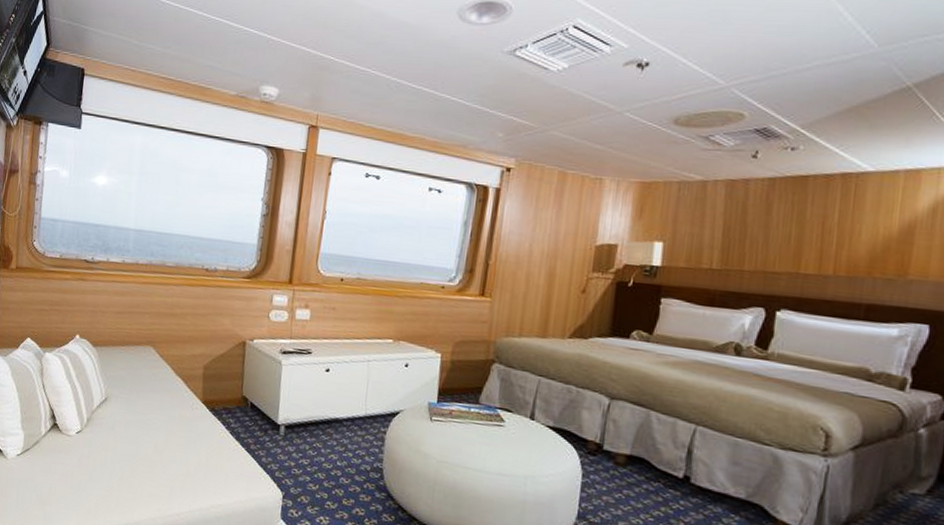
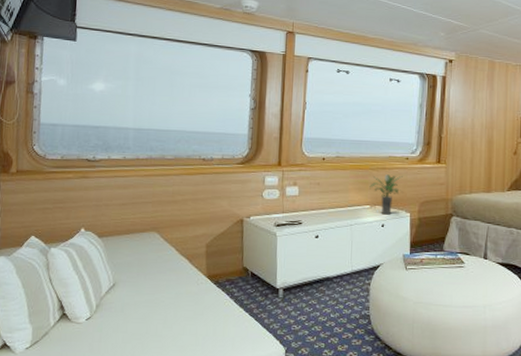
potted plant: none [394,304,436,354] -> present [369,174,403,215]

